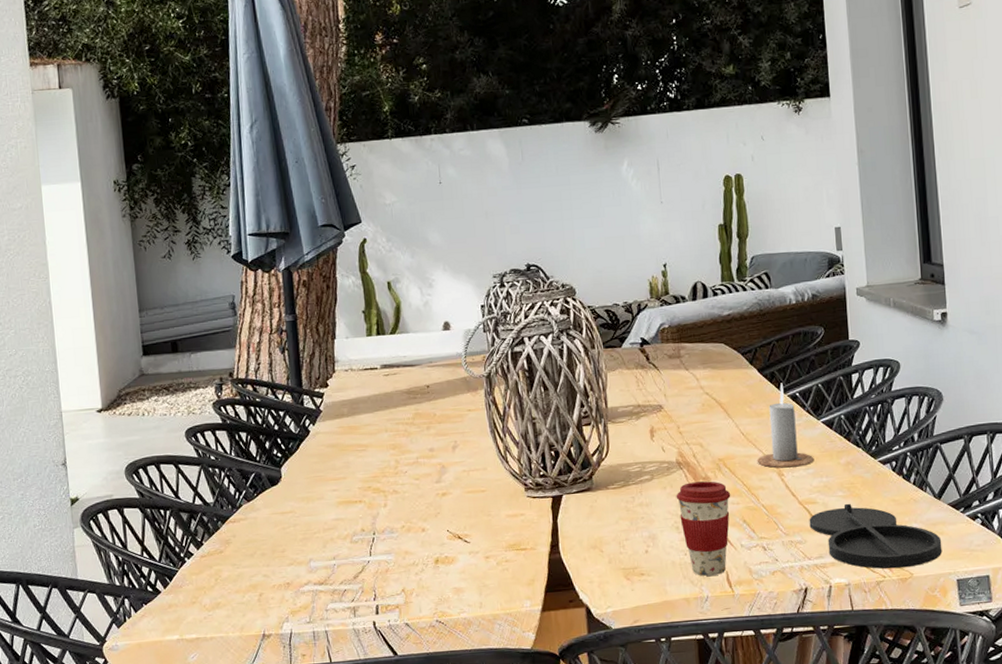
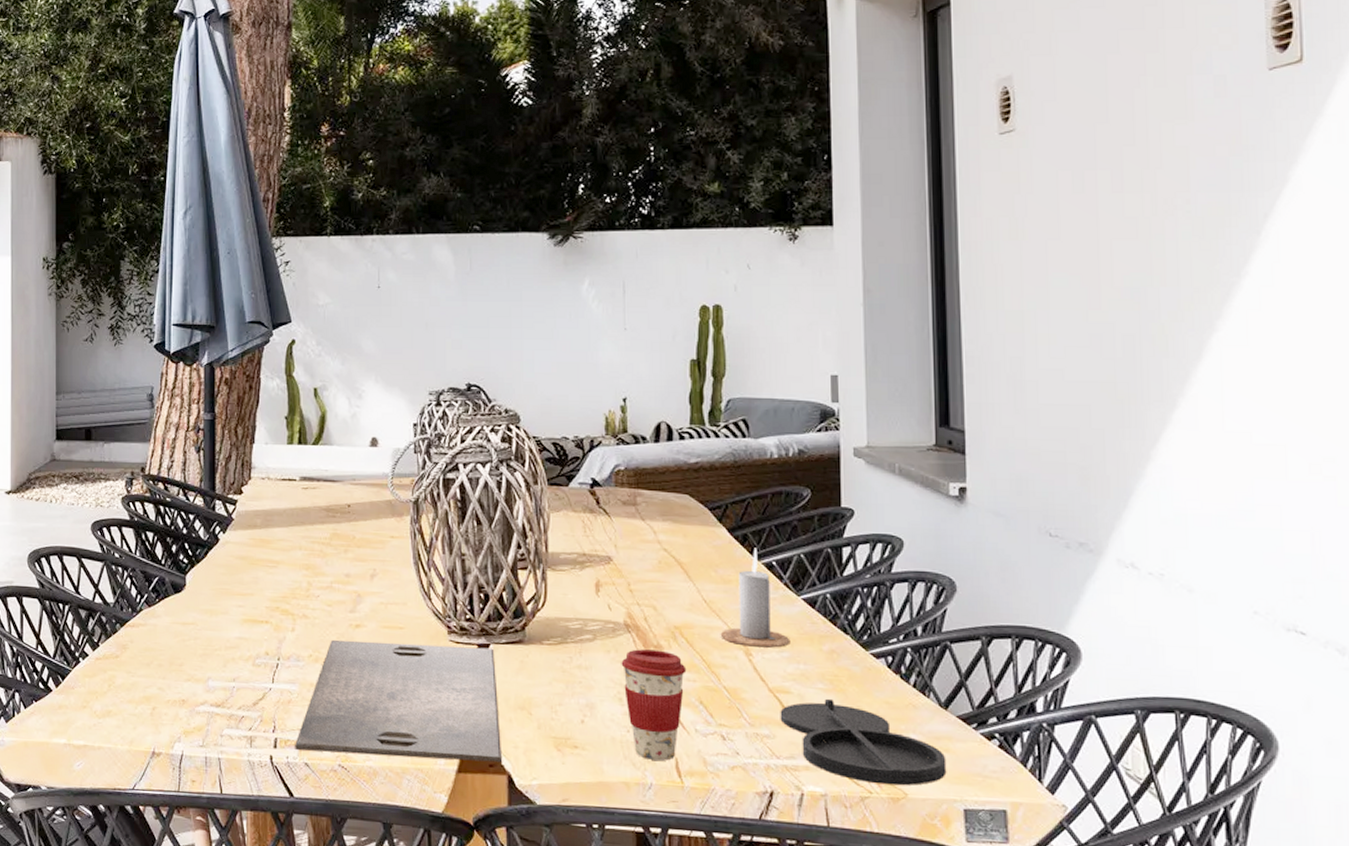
cutting board: none [395,498,580,613] -> present [295,639,501,763]

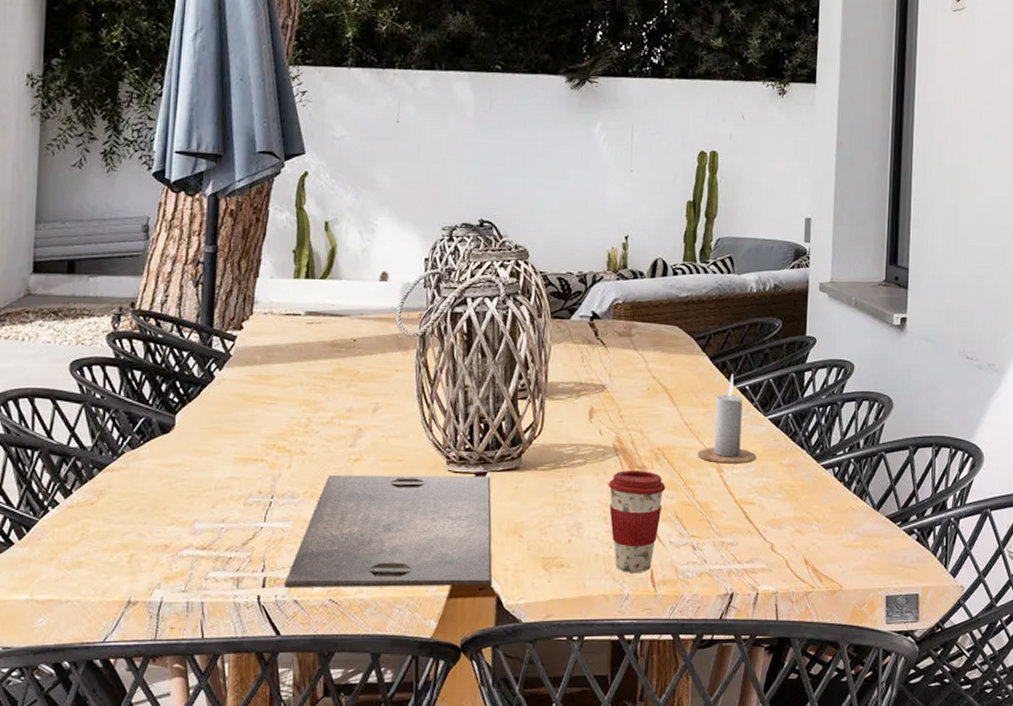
plate: present [780,698,947,786] -> none [743,507,875,580]

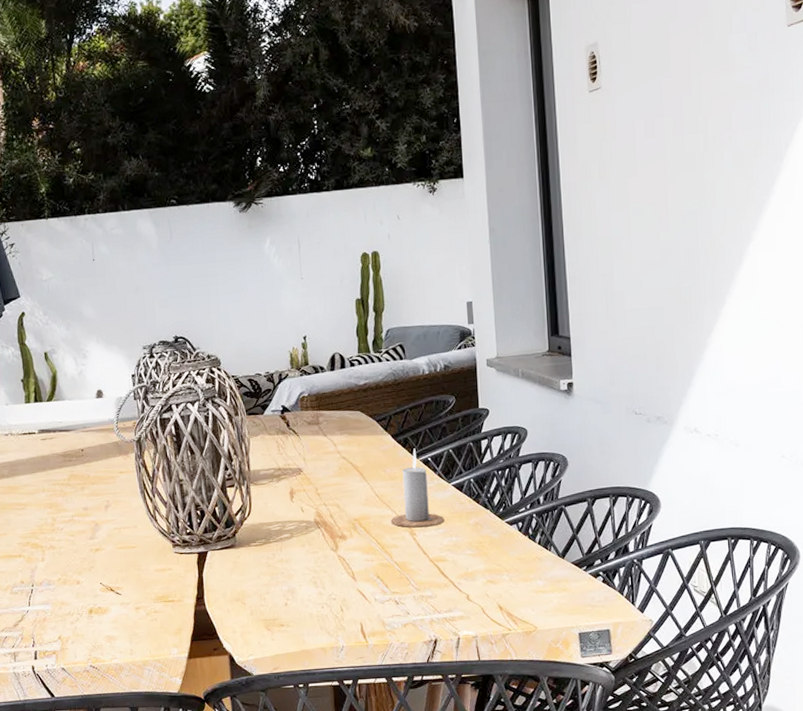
cutting board: present [284,474,492,587] -> none [52,554,223,658]
coffee cup: present [608,470,666,572] -> none [314,539,366,627]

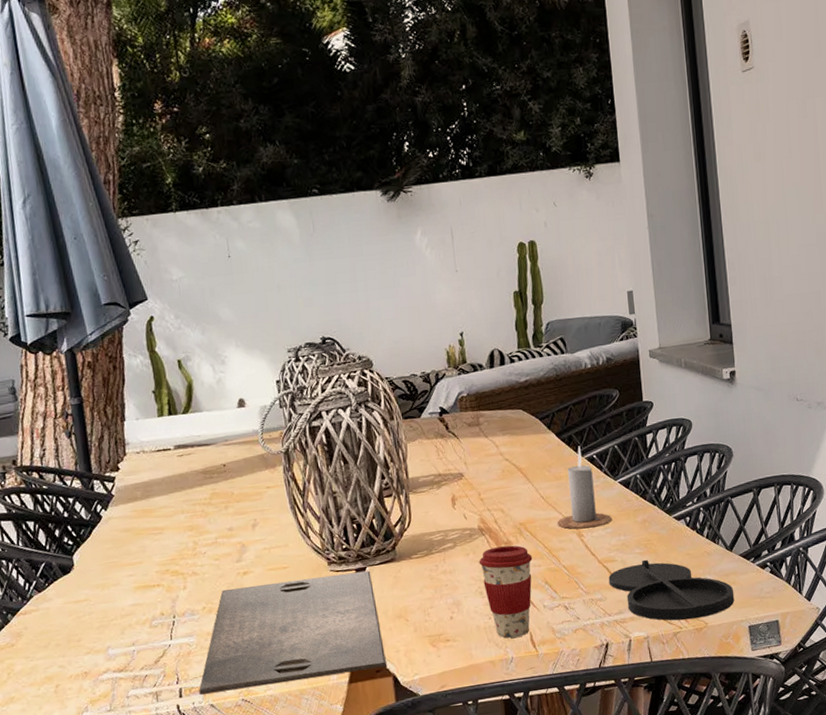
cutting board: none [52,554,223,658] -> present [199,570,386,695]
coffee cup: none [314,539,366,627] -> present [479,545,533,638]
plate: none [439,561,565,623] -> present [608,559,735,621]

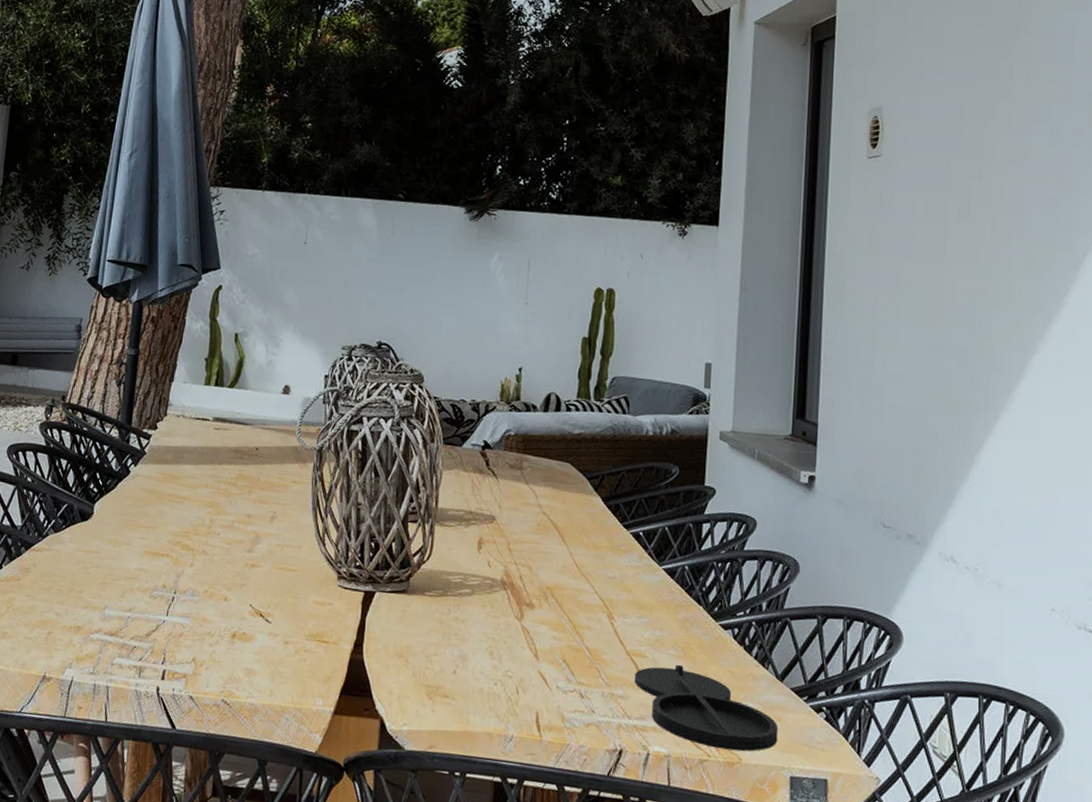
cutting board: present [199,570,386,695] -> none [182,577,379,707]
coffee cup: present [479,545,533,638] -> none [495,606,554,715]
candle: present [557,446,612,529] -> none [587,517,650,613]

